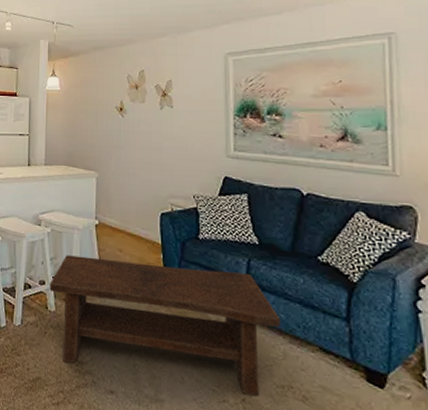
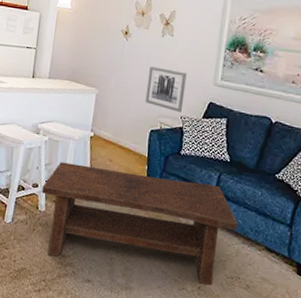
wall art: none [150,142,195,191] -> present [145,66,187,112]

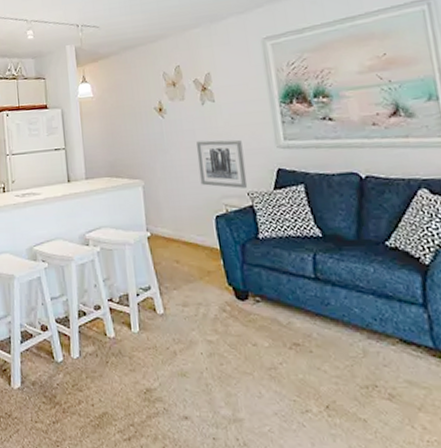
coffee table: present [41,162,238,285] -> none [105,269,356,401]

